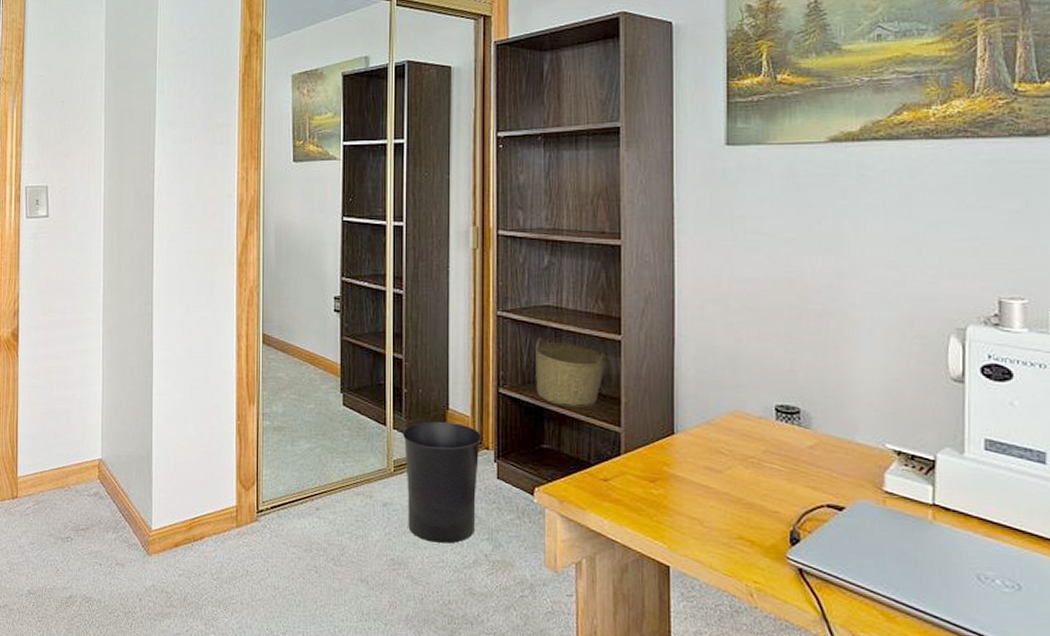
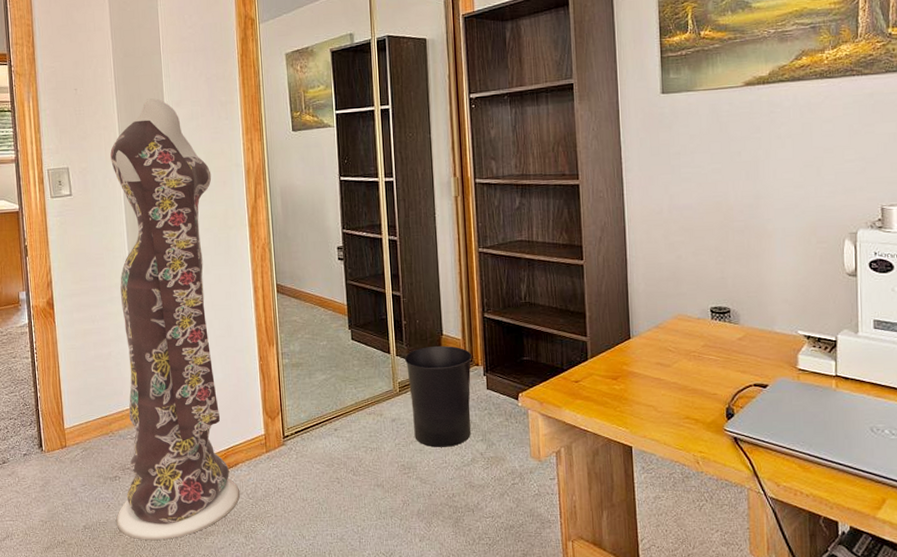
dress form: none [64,116,203,617] -> present [110,98,240,541]
basket: present [536,338,605,409] -> none [513,268,571,325]

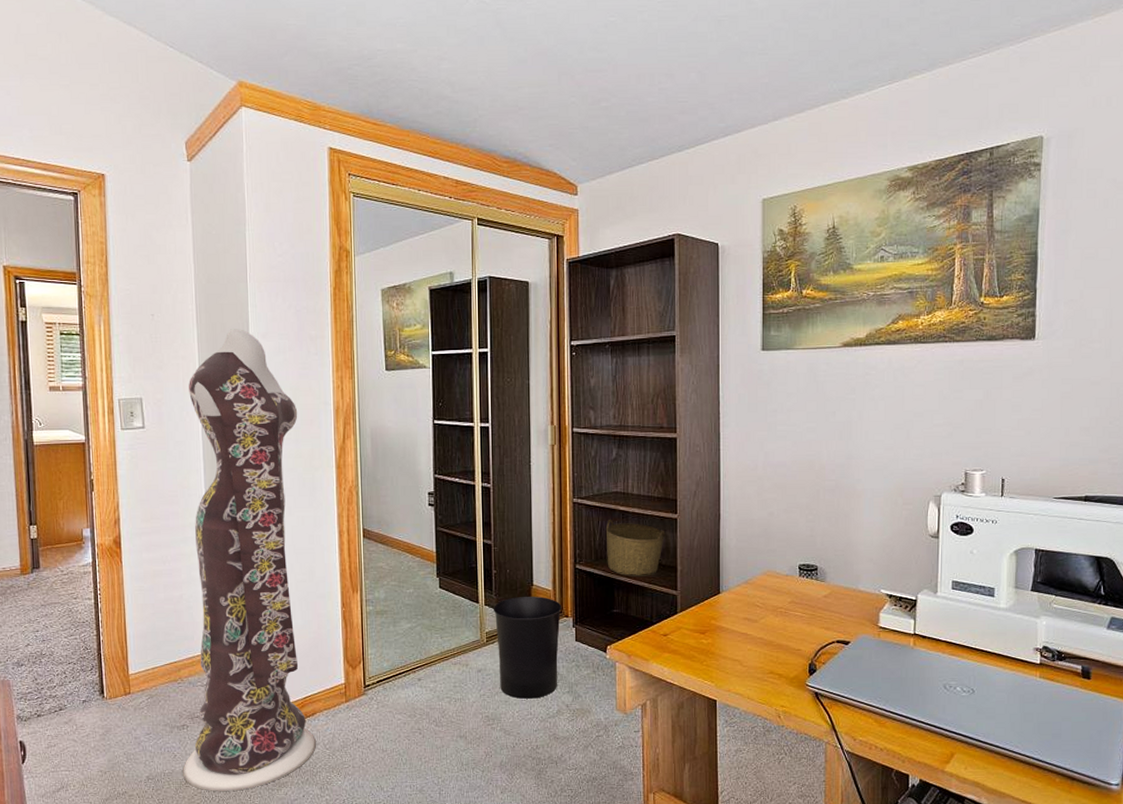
basket: none [513,268,571,325] -> present [606,520,664,578]

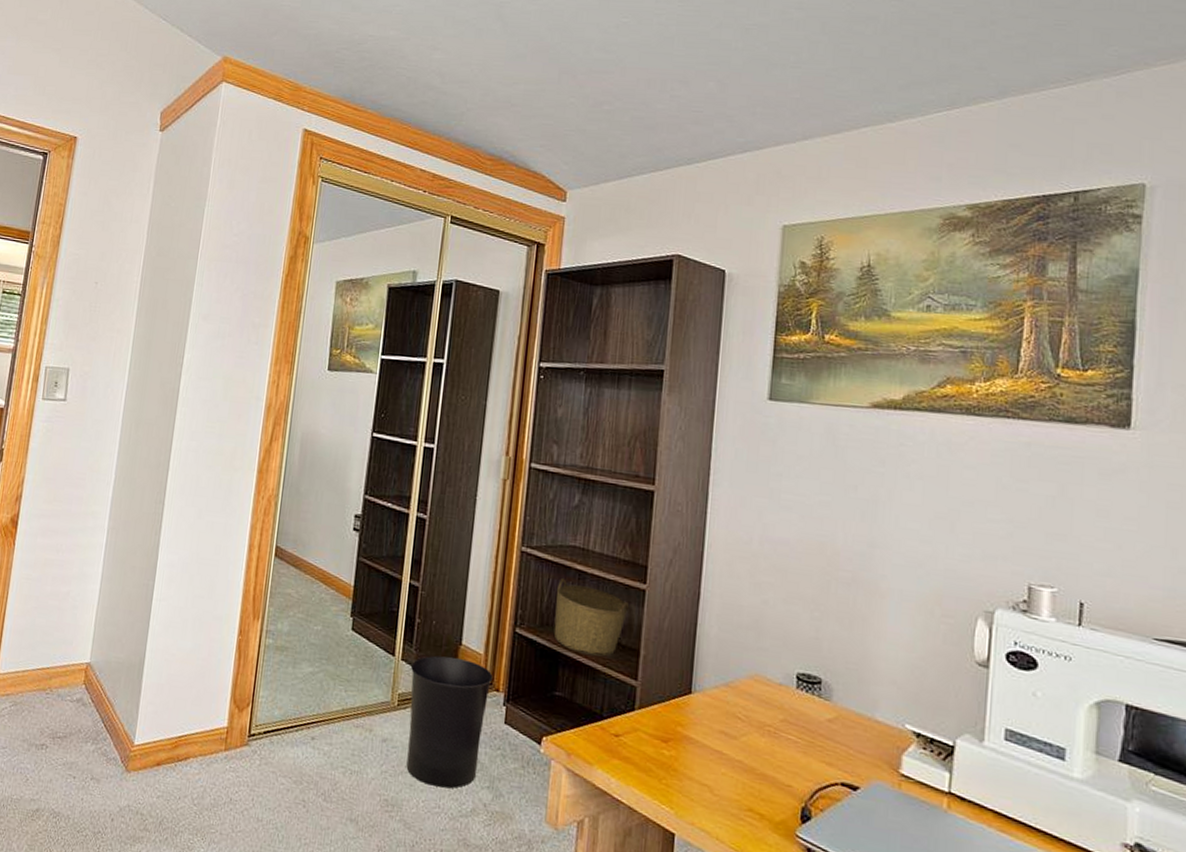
dress form: present [182,329,316,792] -> none [31,306,227,837]

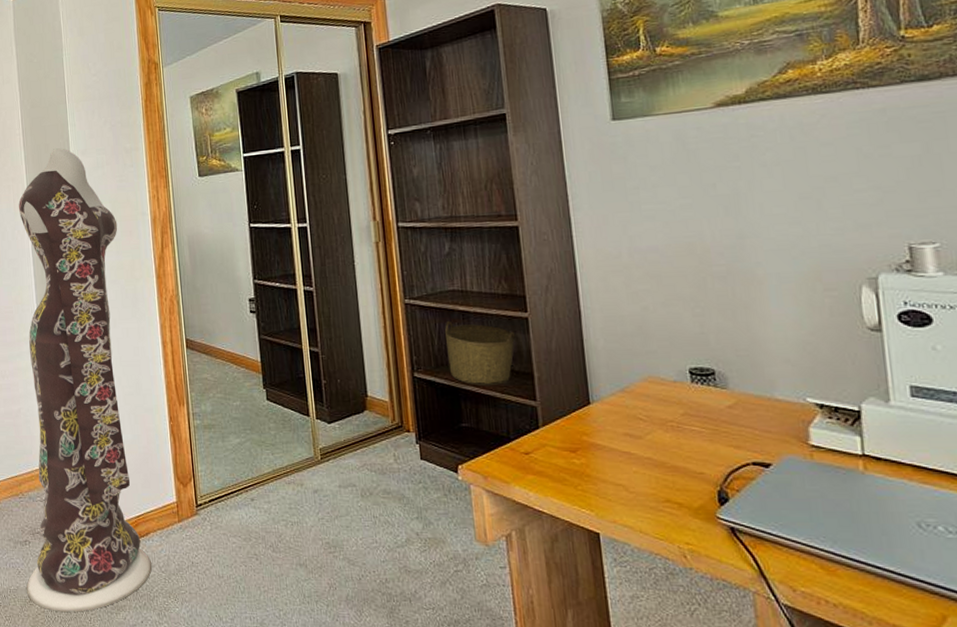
dress form: none [31,306,227,837] -> present [18,148,152,613]
waste bin: present [406,656,493,789] -> none [326,408,404,524]

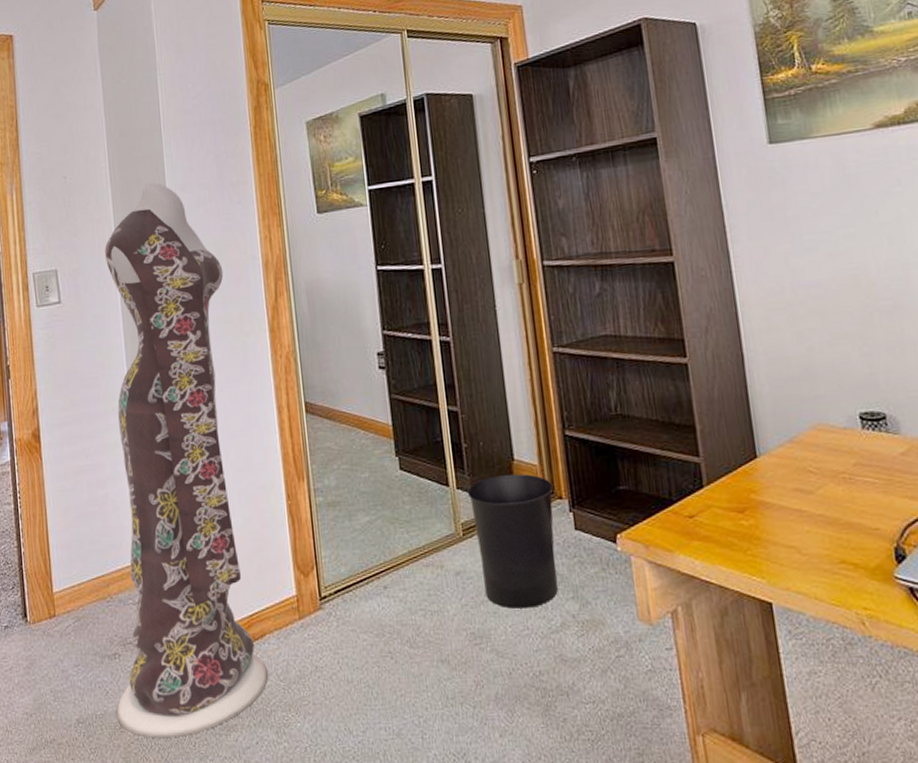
waste bin: none [326,408,404,524] -> present [468,473,558,609]
basket: present [445,321,515,386] -> none [598,370,674,443]

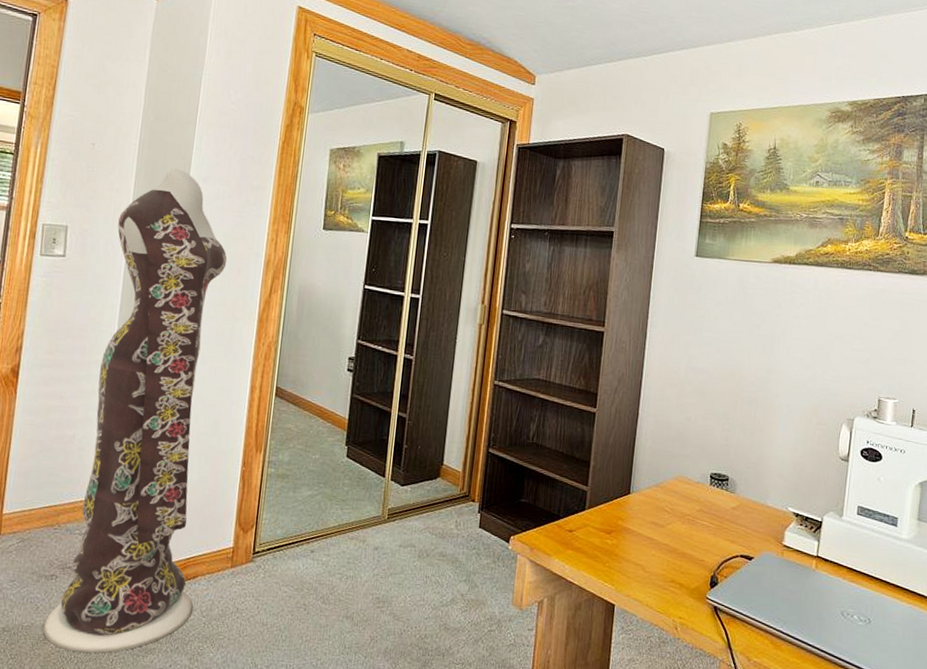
waste bin: present [468,473,558,609] -> none [395,475,470,584]

